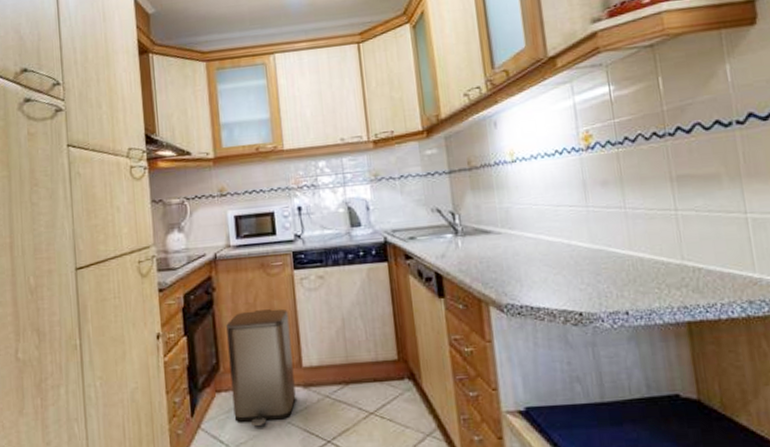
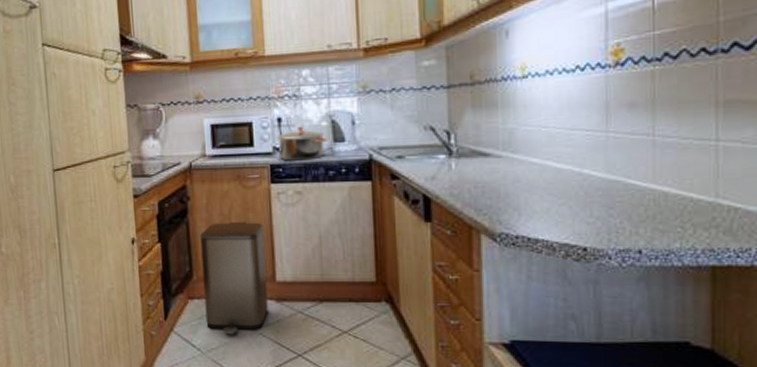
cooking pot: none [297,213,345,247] -> present [276,126,327,161]

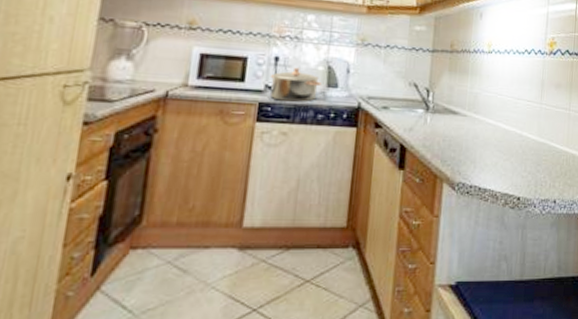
pedal bin: present [200,222,268,334] -> none [147,160,239,289]

